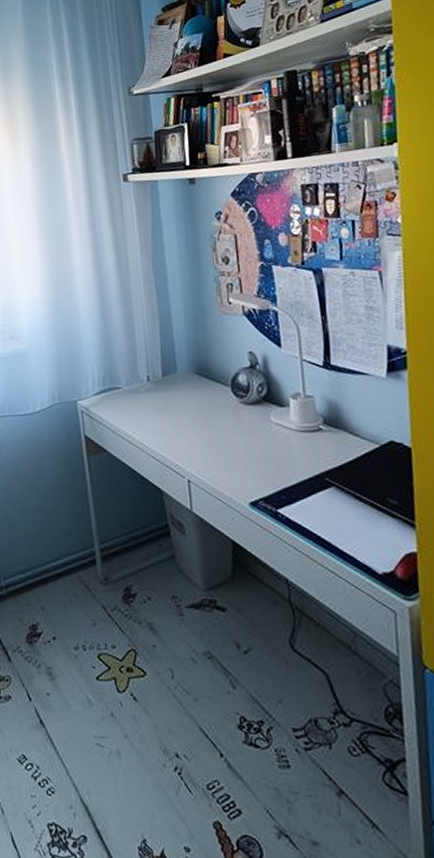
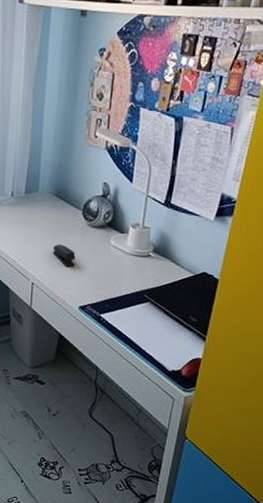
stapler: none [204,429,235,455] -> present [52,244,76,267]

